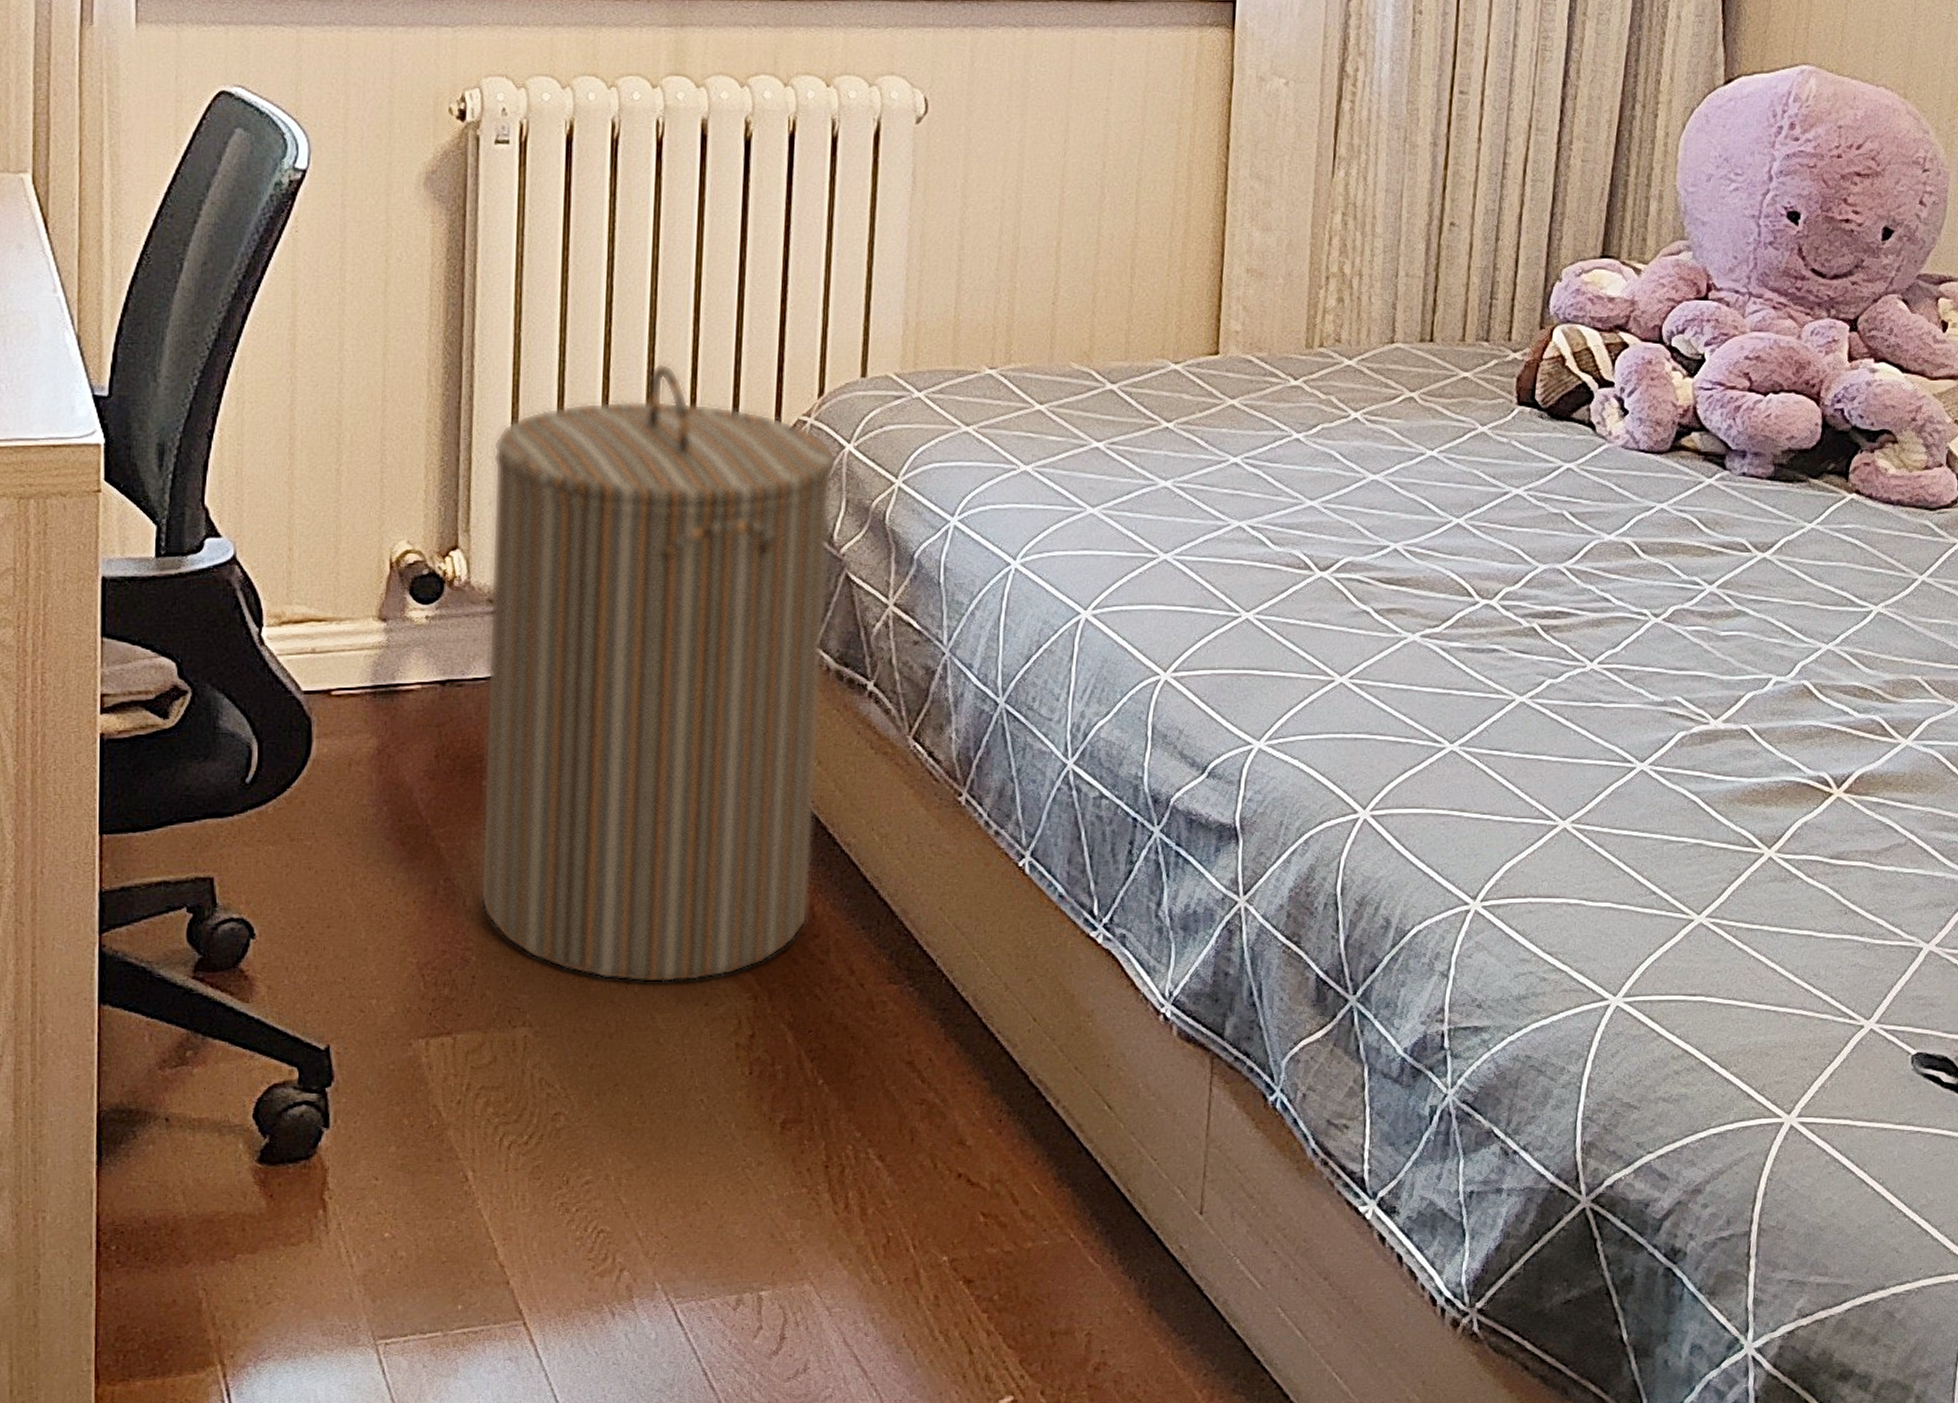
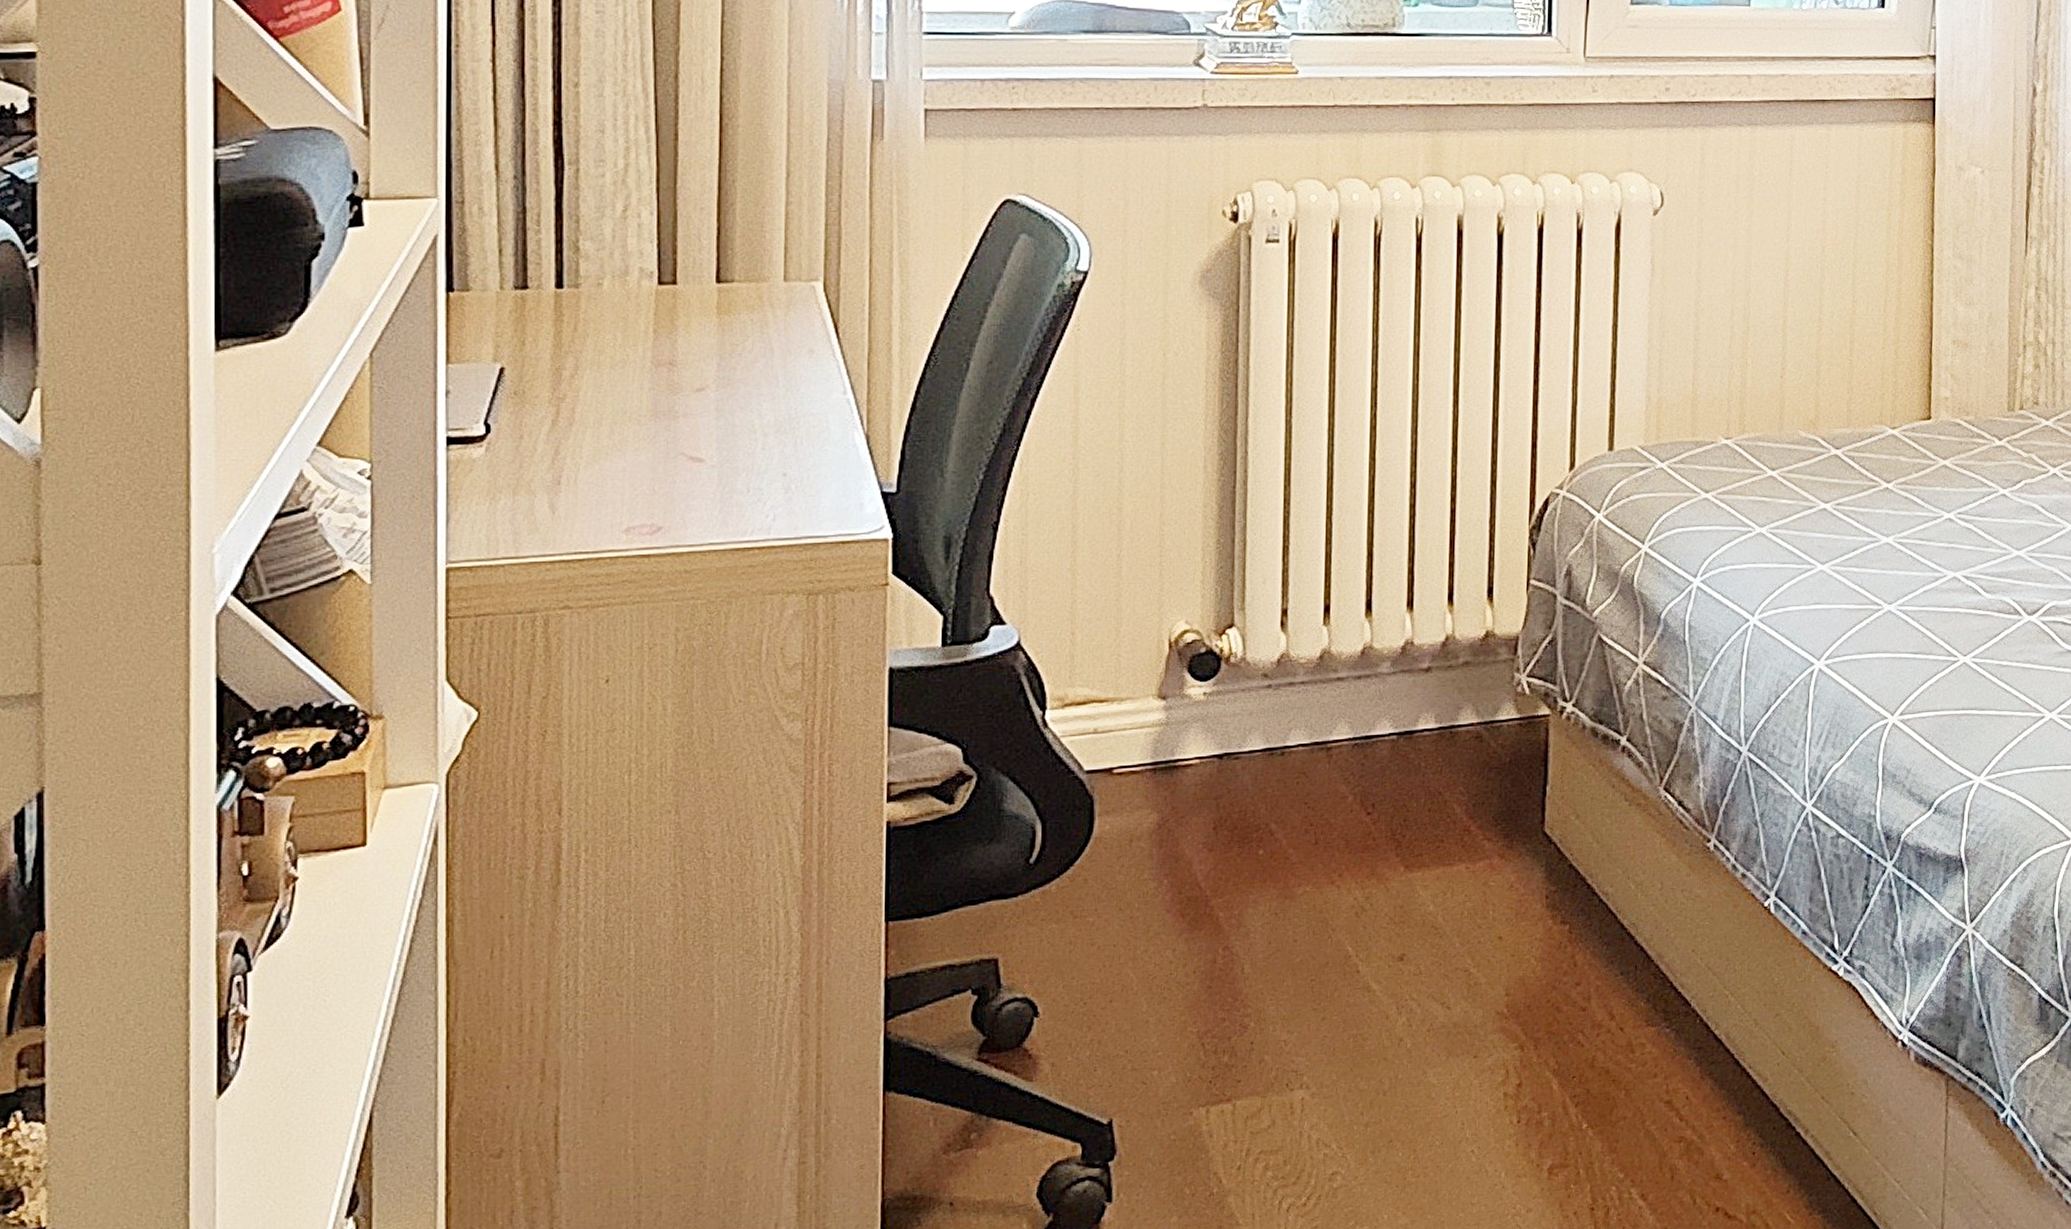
laundry hamper: present [480,363,836,983] -> none [1257,444,1587,1039]

